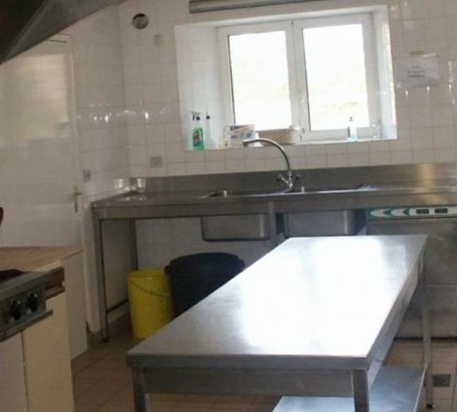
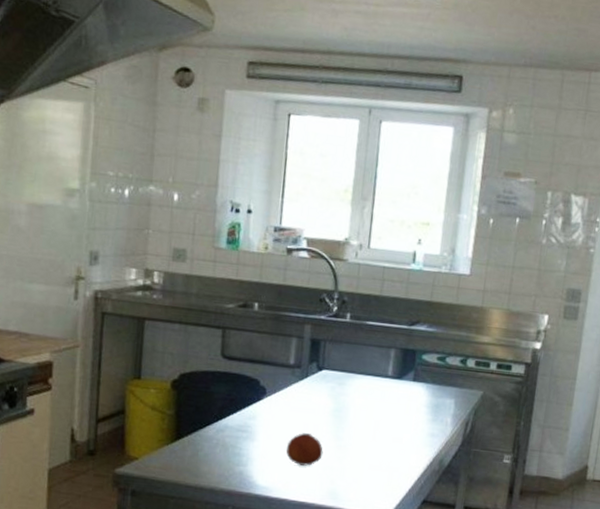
fruit: none [270,294,301,323] -> present [286,433,323,466]

